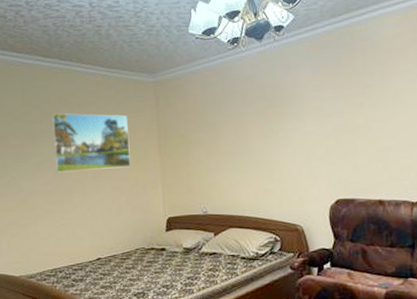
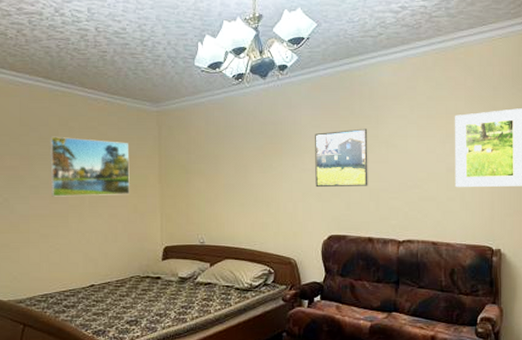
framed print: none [316,85,376,150] -> present [315,128,368,188]

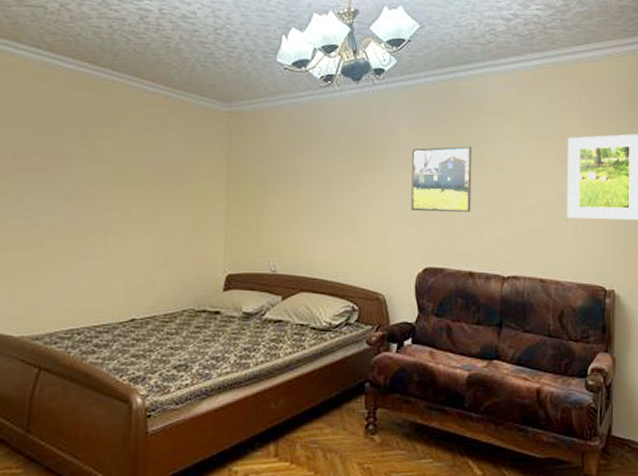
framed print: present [50,136,130,197] -> none [88,133,191,210]

